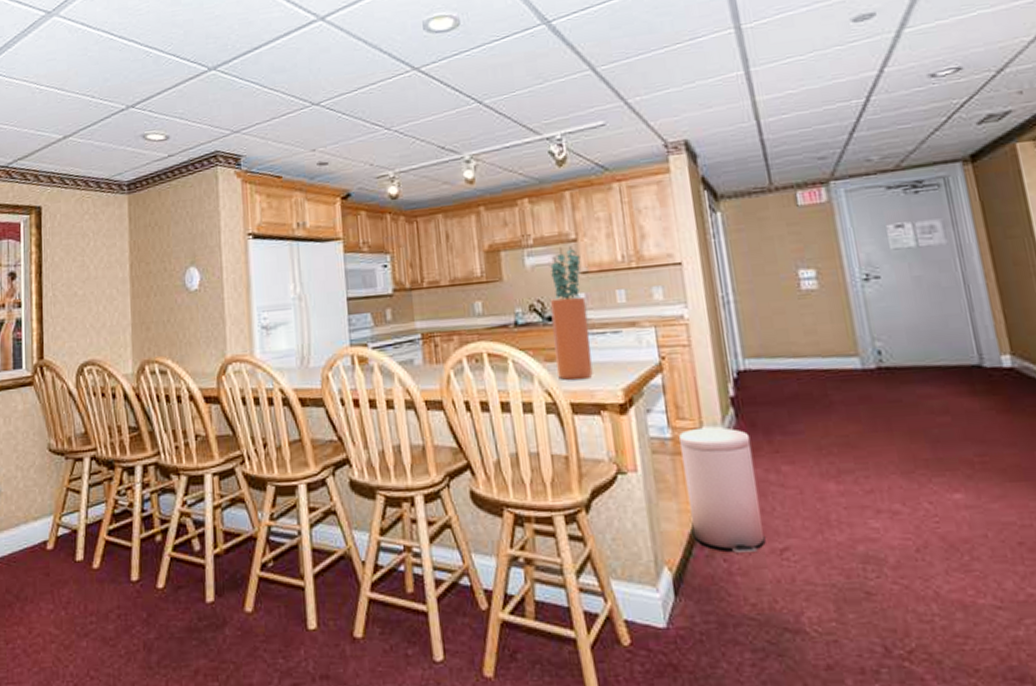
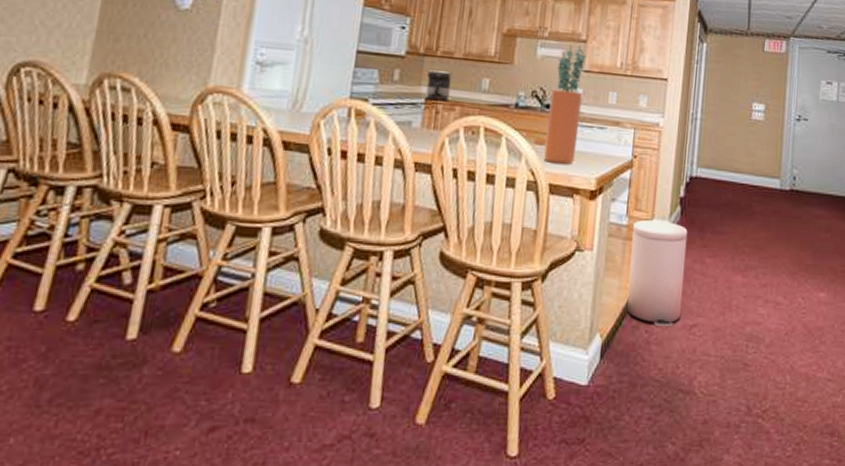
coffee maker: none [418,301,445,335] -> present [424,70,452,102]

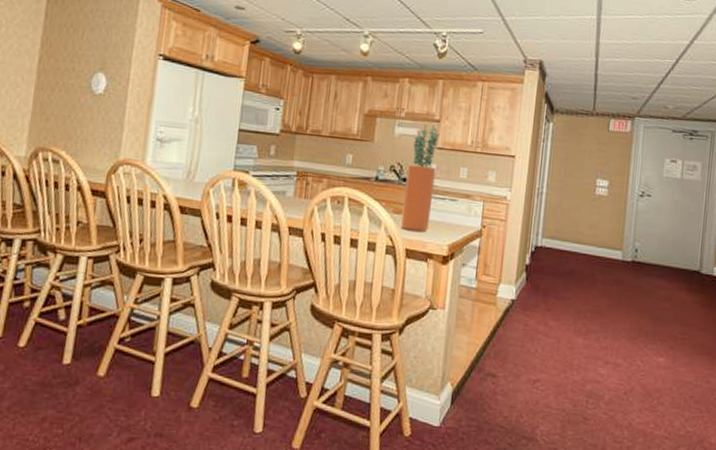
coffee maker: present [424,70,452,102] -> none [296,146,320,175]
pedal bin: present [626,220,688,327] -> none [474,284,533,381]

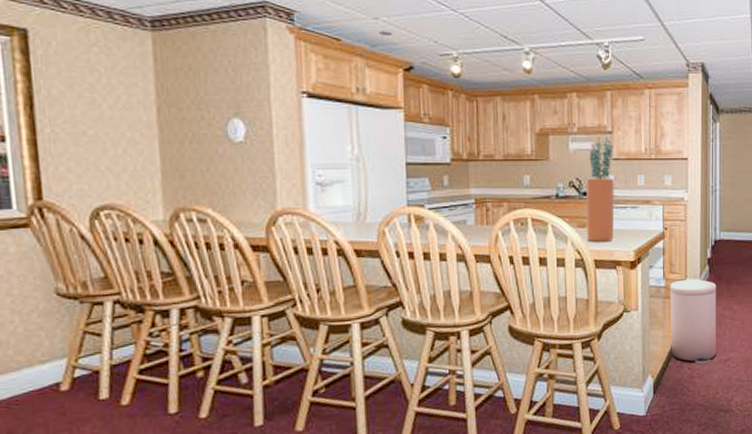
pedal bin: none [474,284,533,381] -> present [670,279,717,364]

